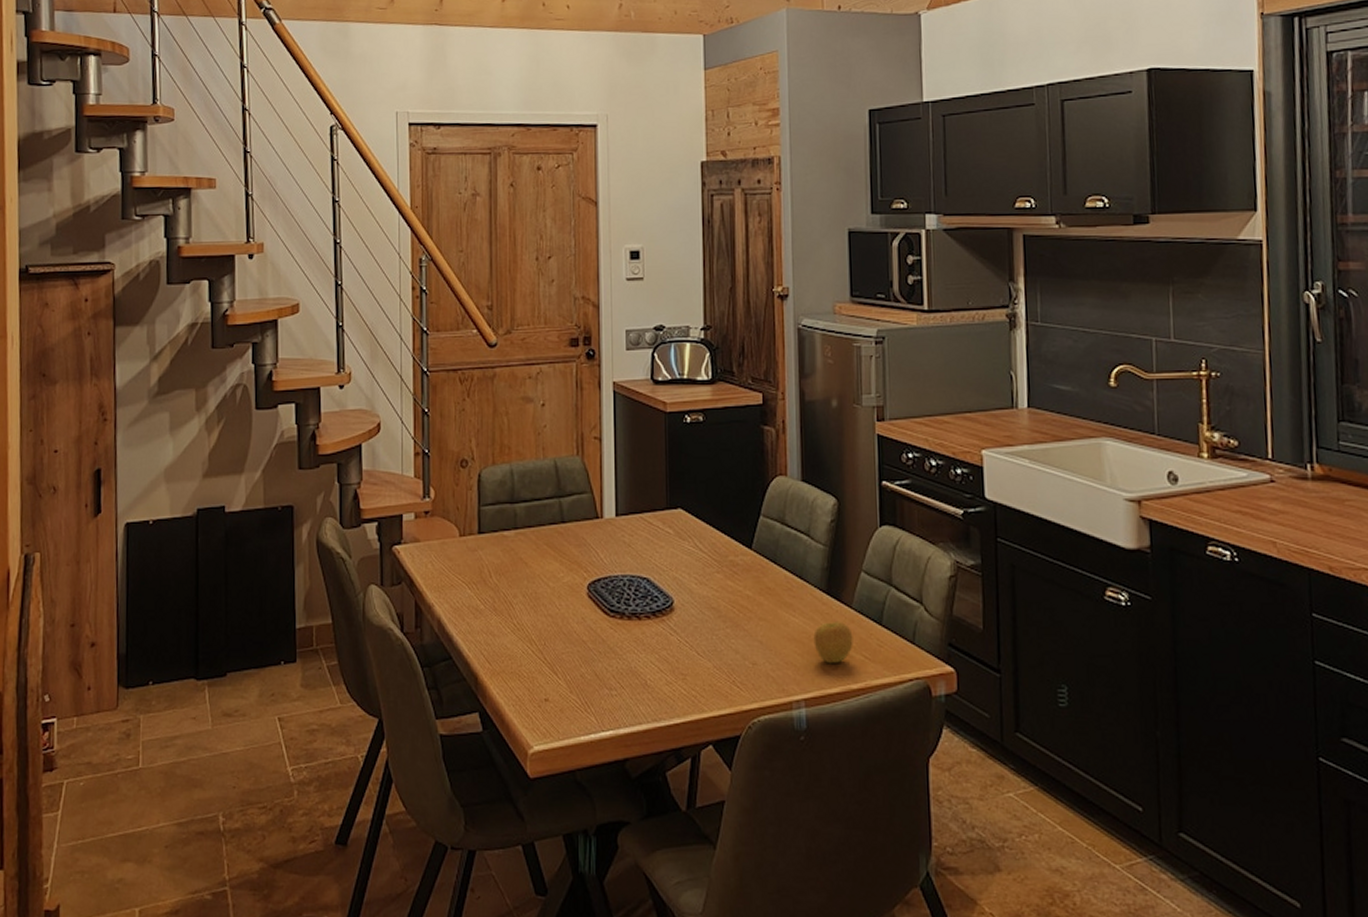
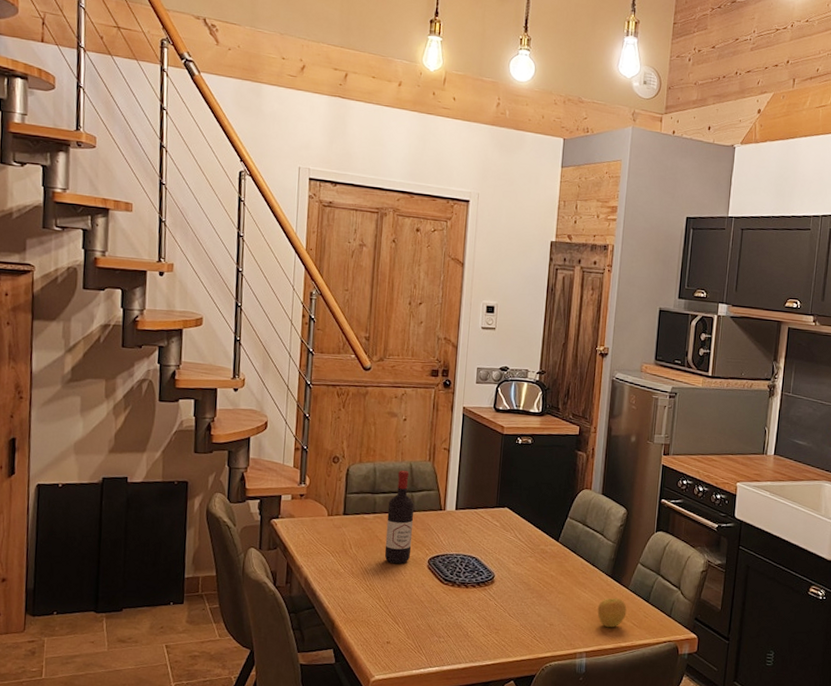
wine bottle: none [532,471,565,594] -> present [384,471,415,564]

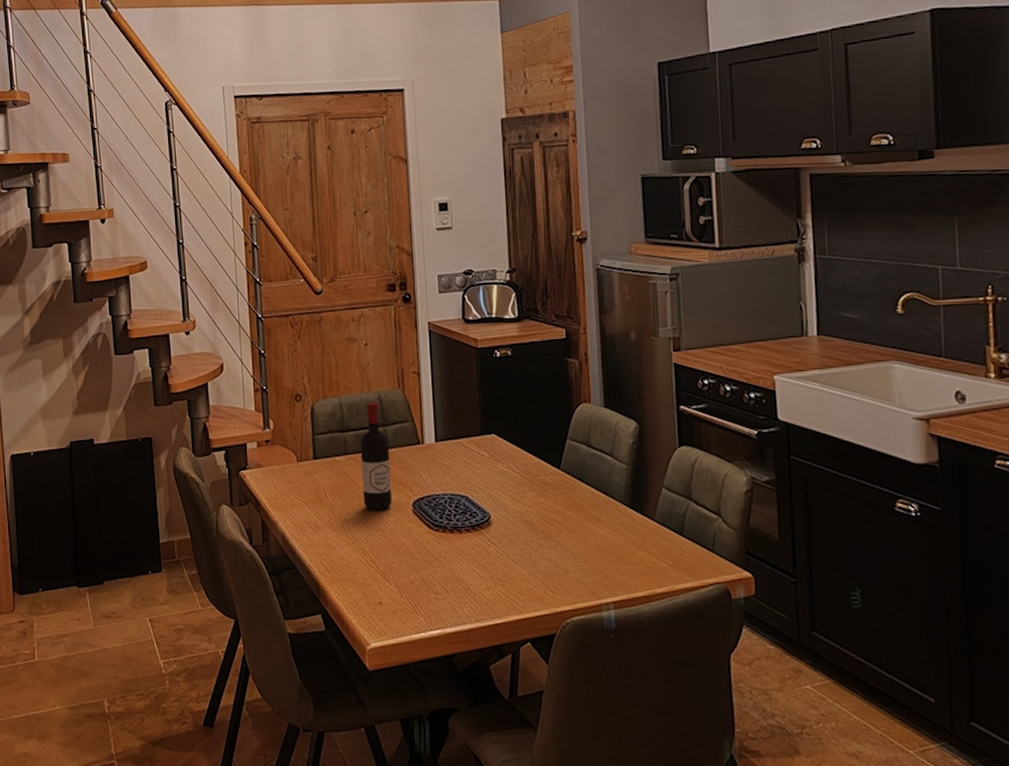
apple: present [597,597,627,628] -> none [619,532,657,571]

